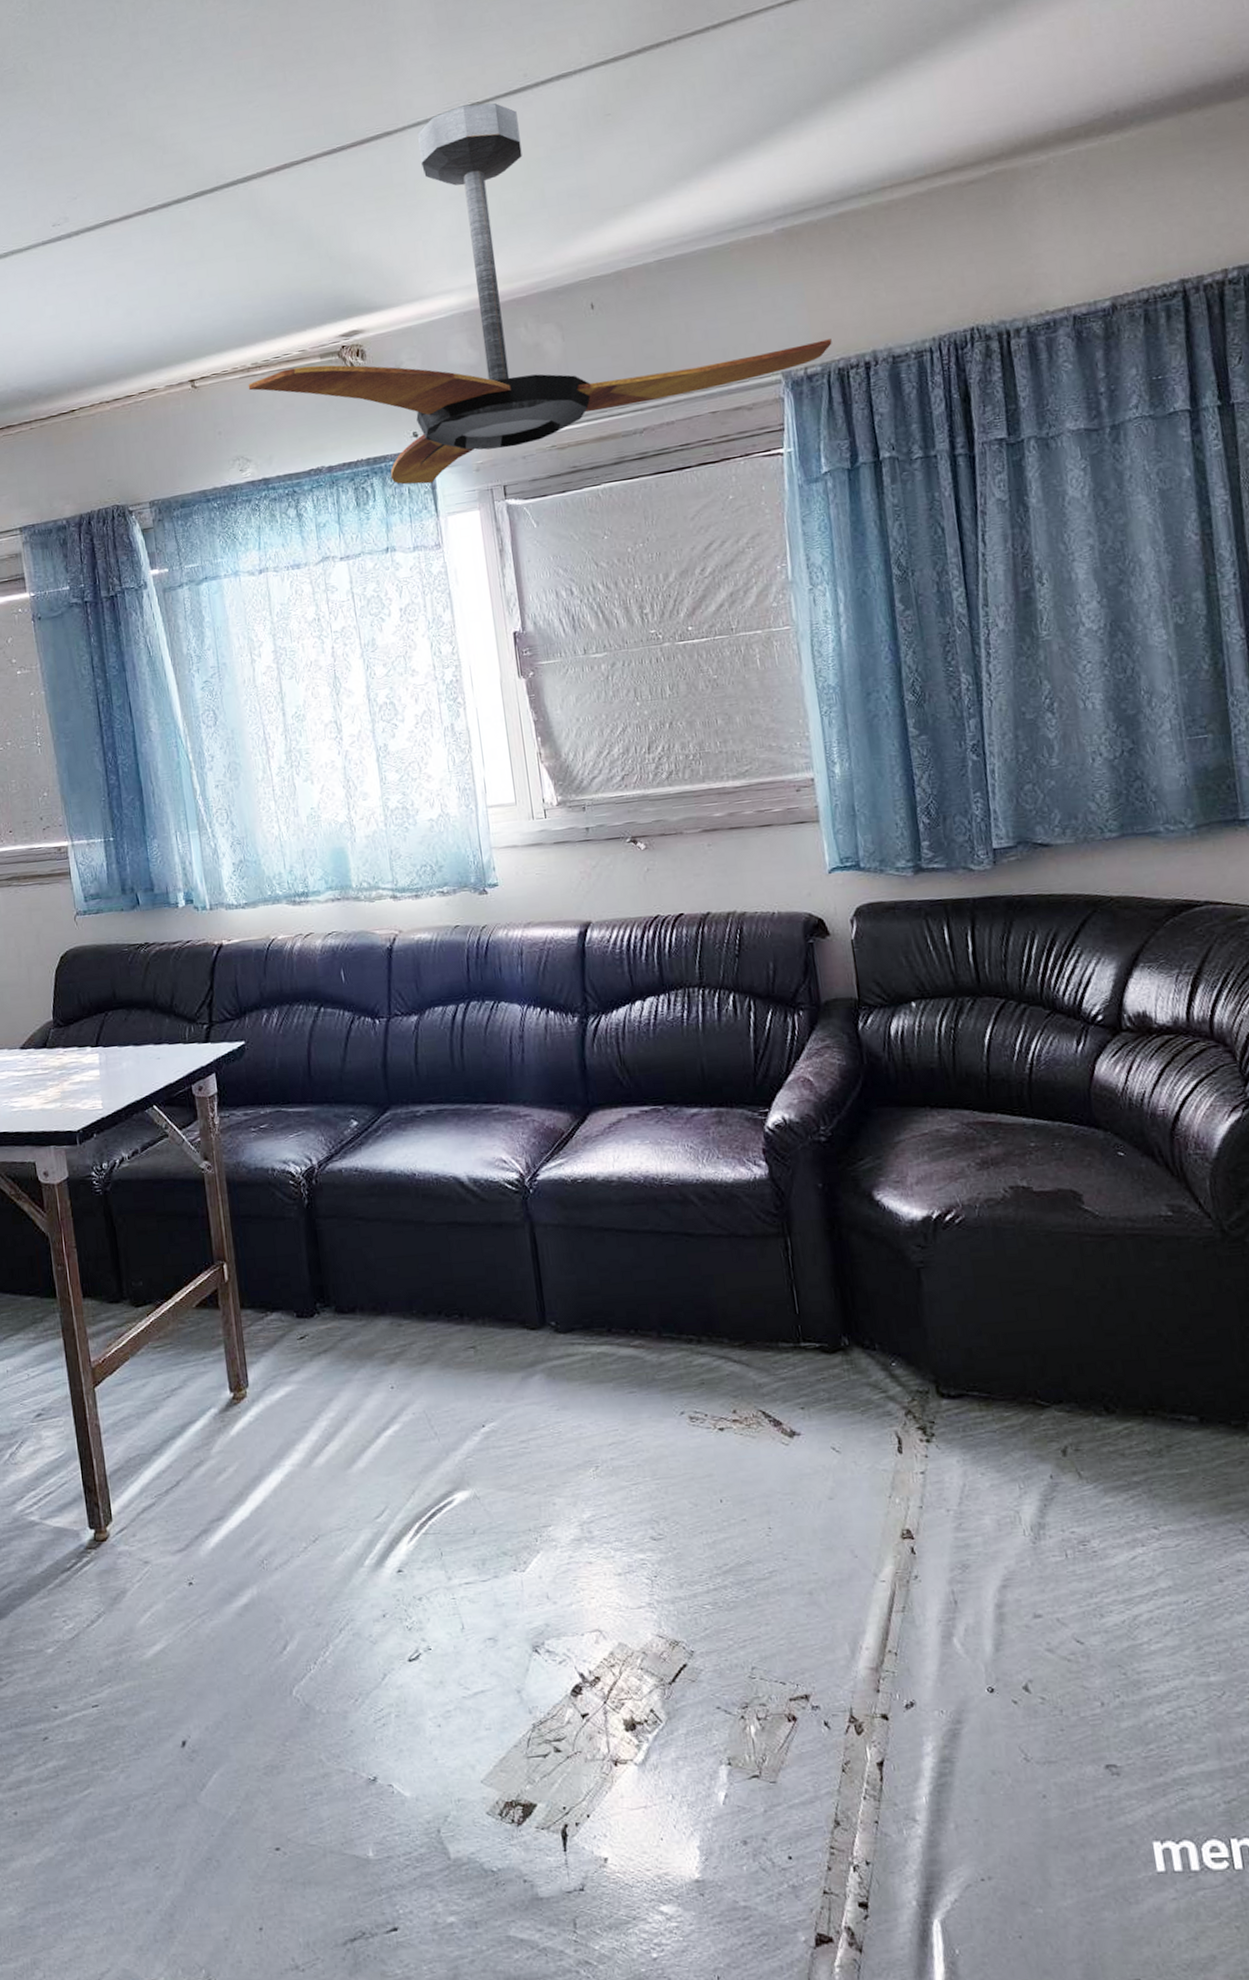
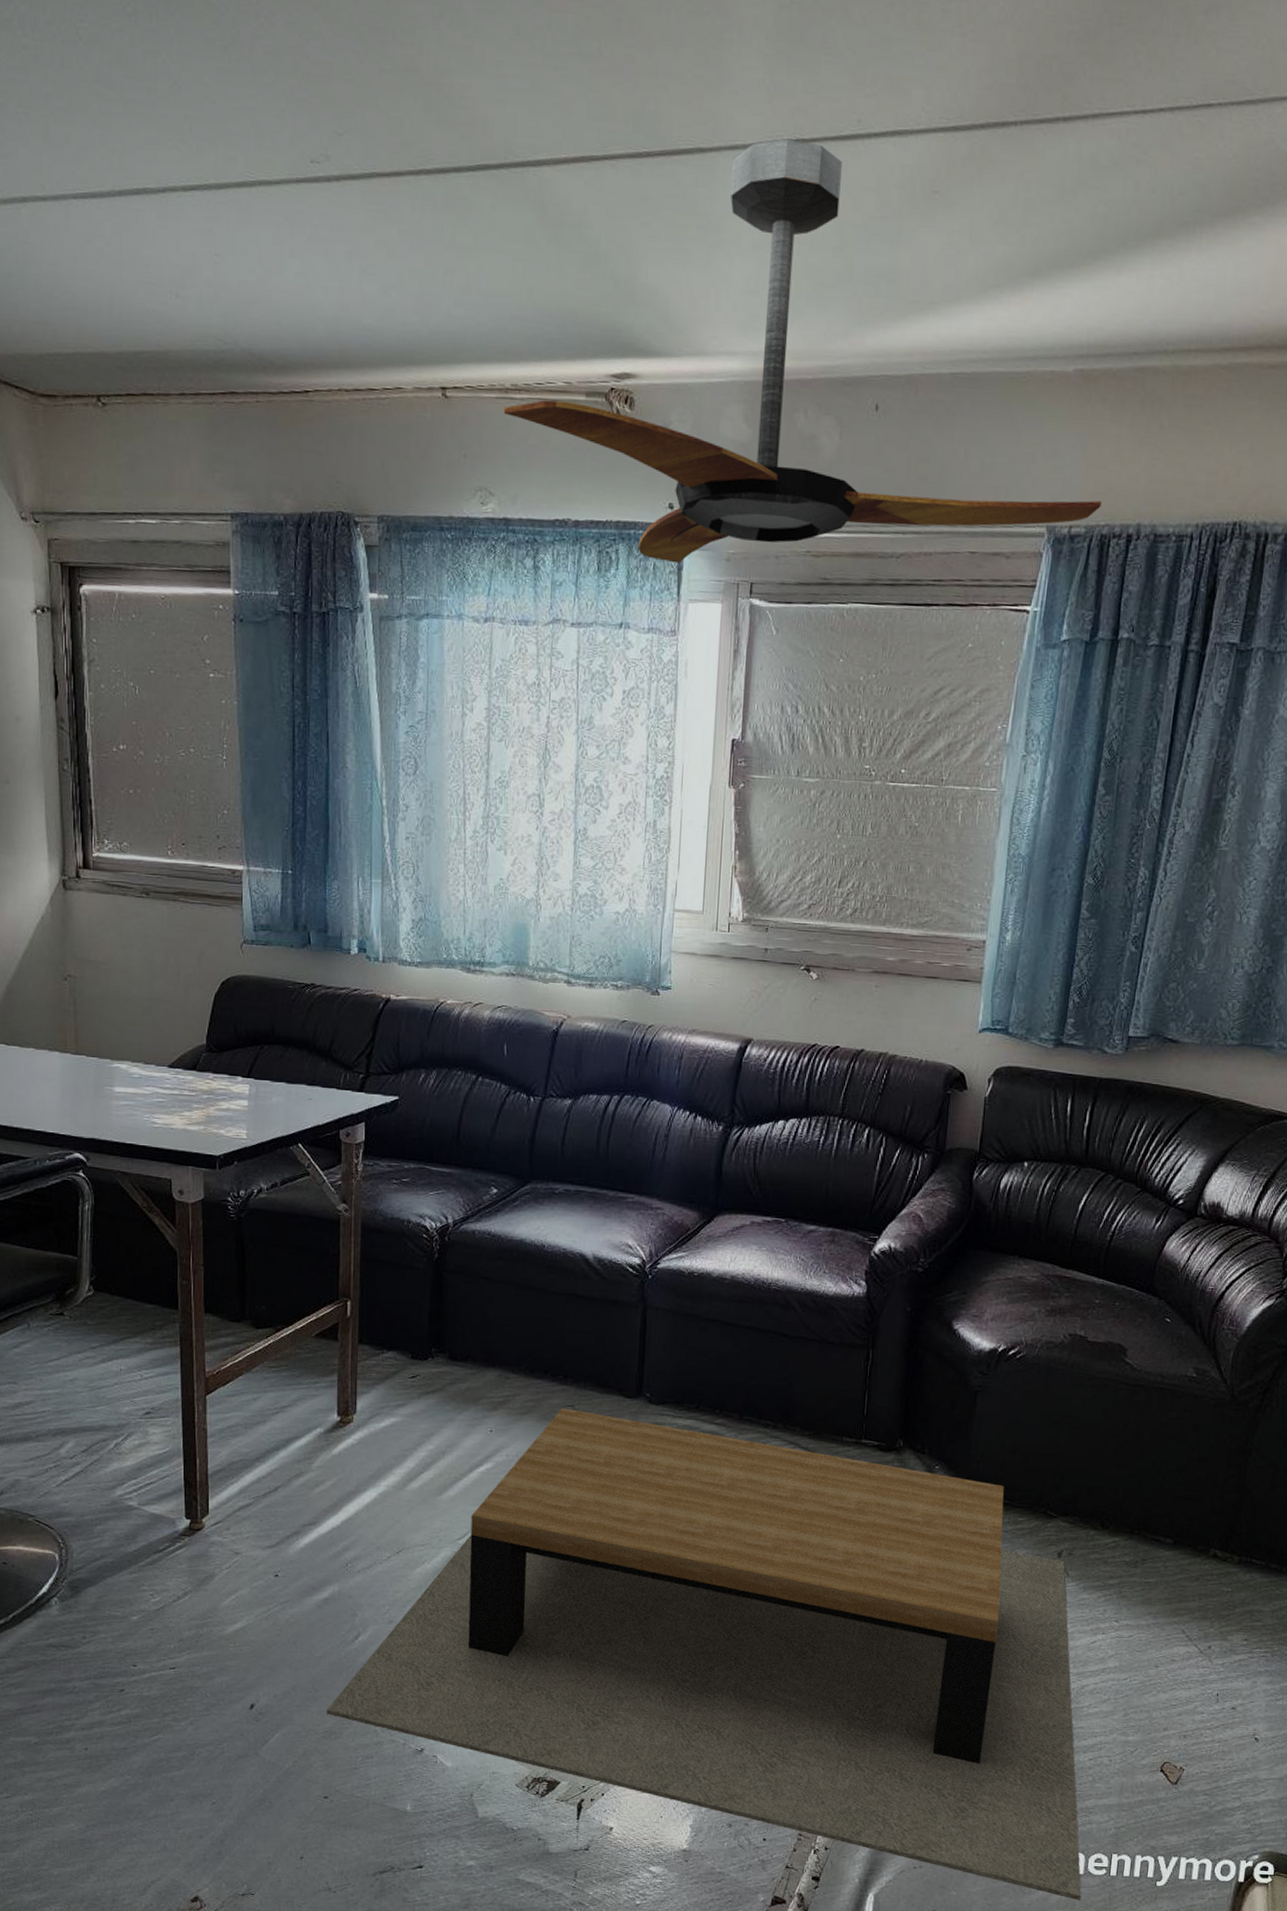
coffee table: none [263,1350,1206,1909] -> present [326,1408,1082,1901]

